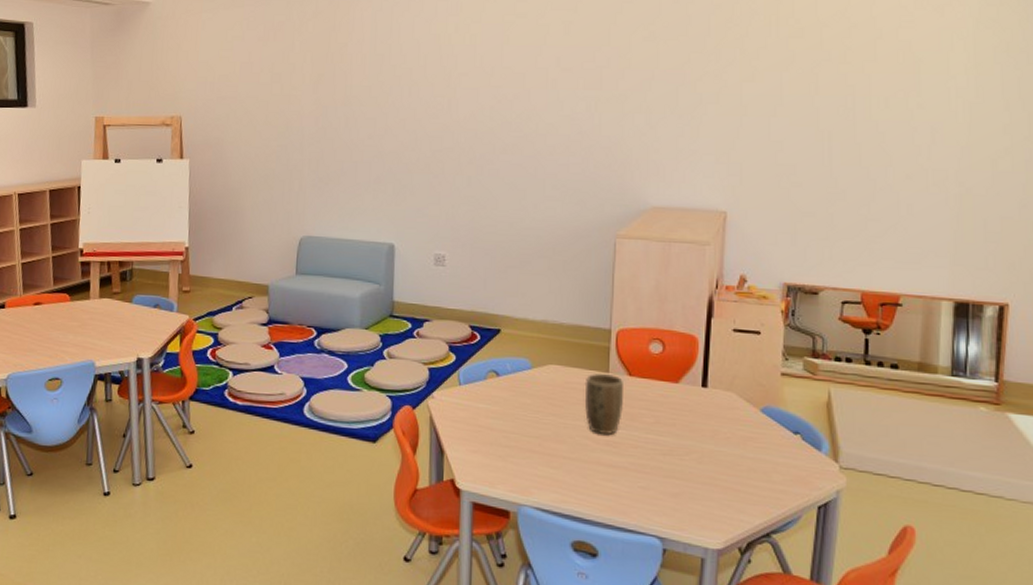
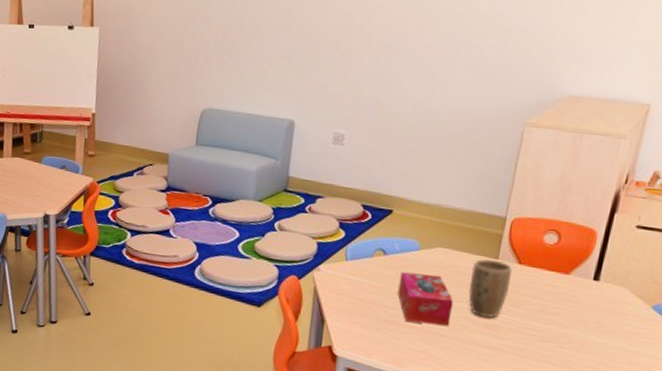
tissue box: none [515,392,571,447] -> present [397,271,454,326]

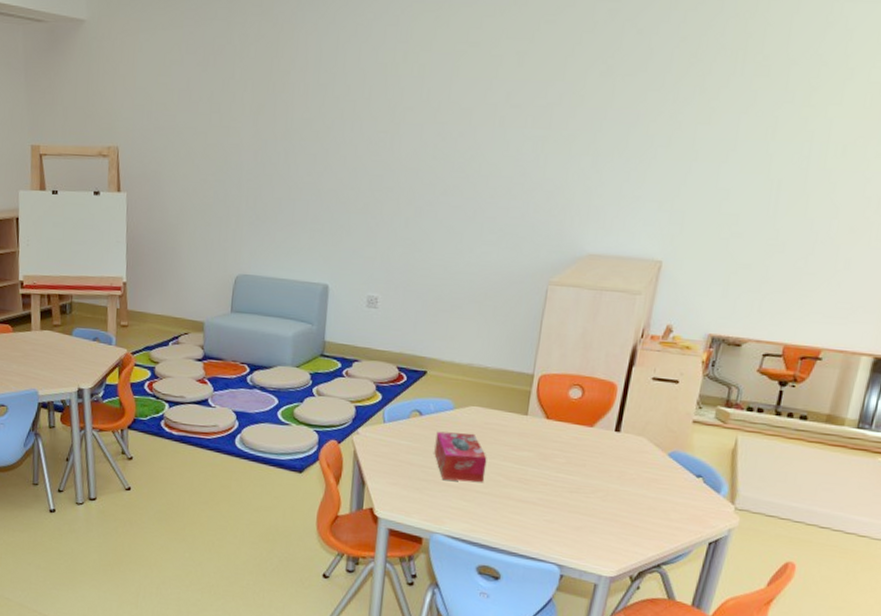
plant pot: present [468,259,513,318] -> none [501,416,542,472]

